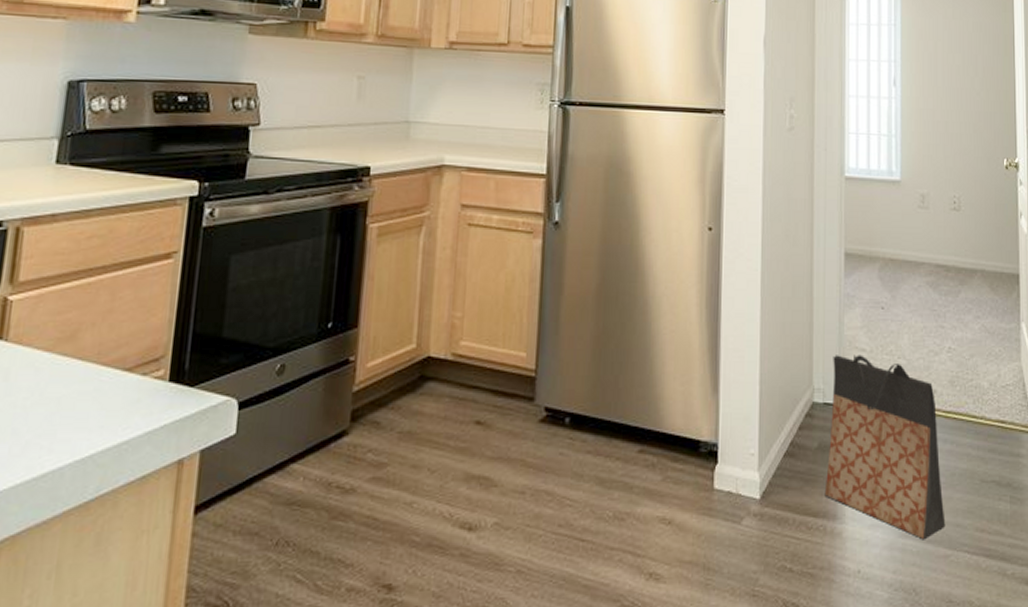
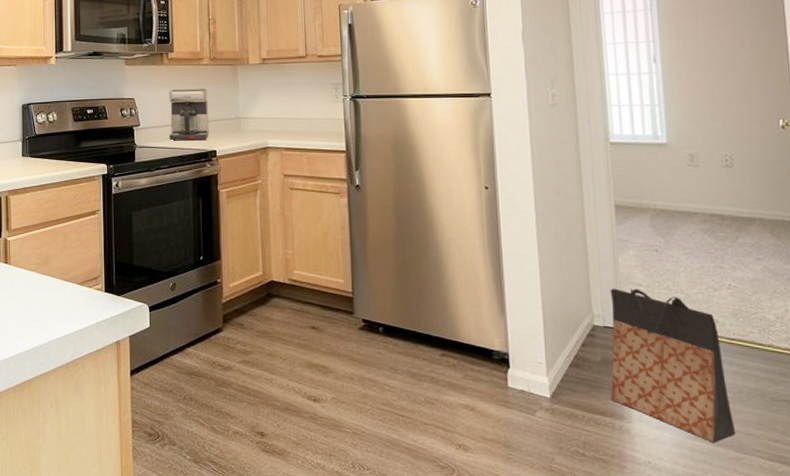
coffee maker: none [302,75,368,152] -> present [169,88,209,141]

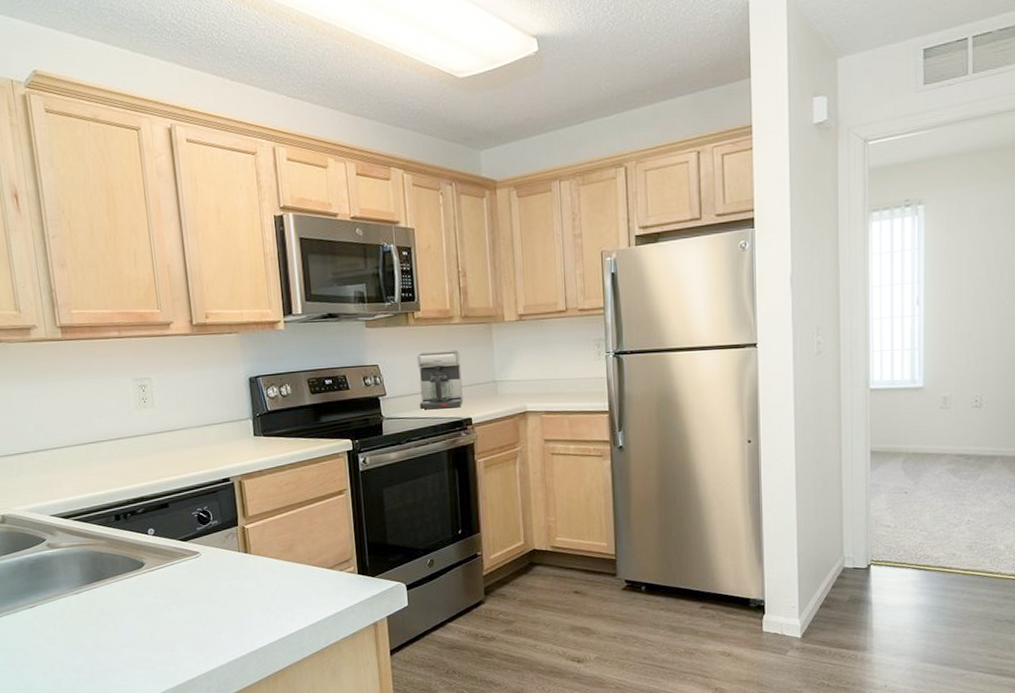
bag: present [610,288,736,443] -> none [855,530,962,664]

